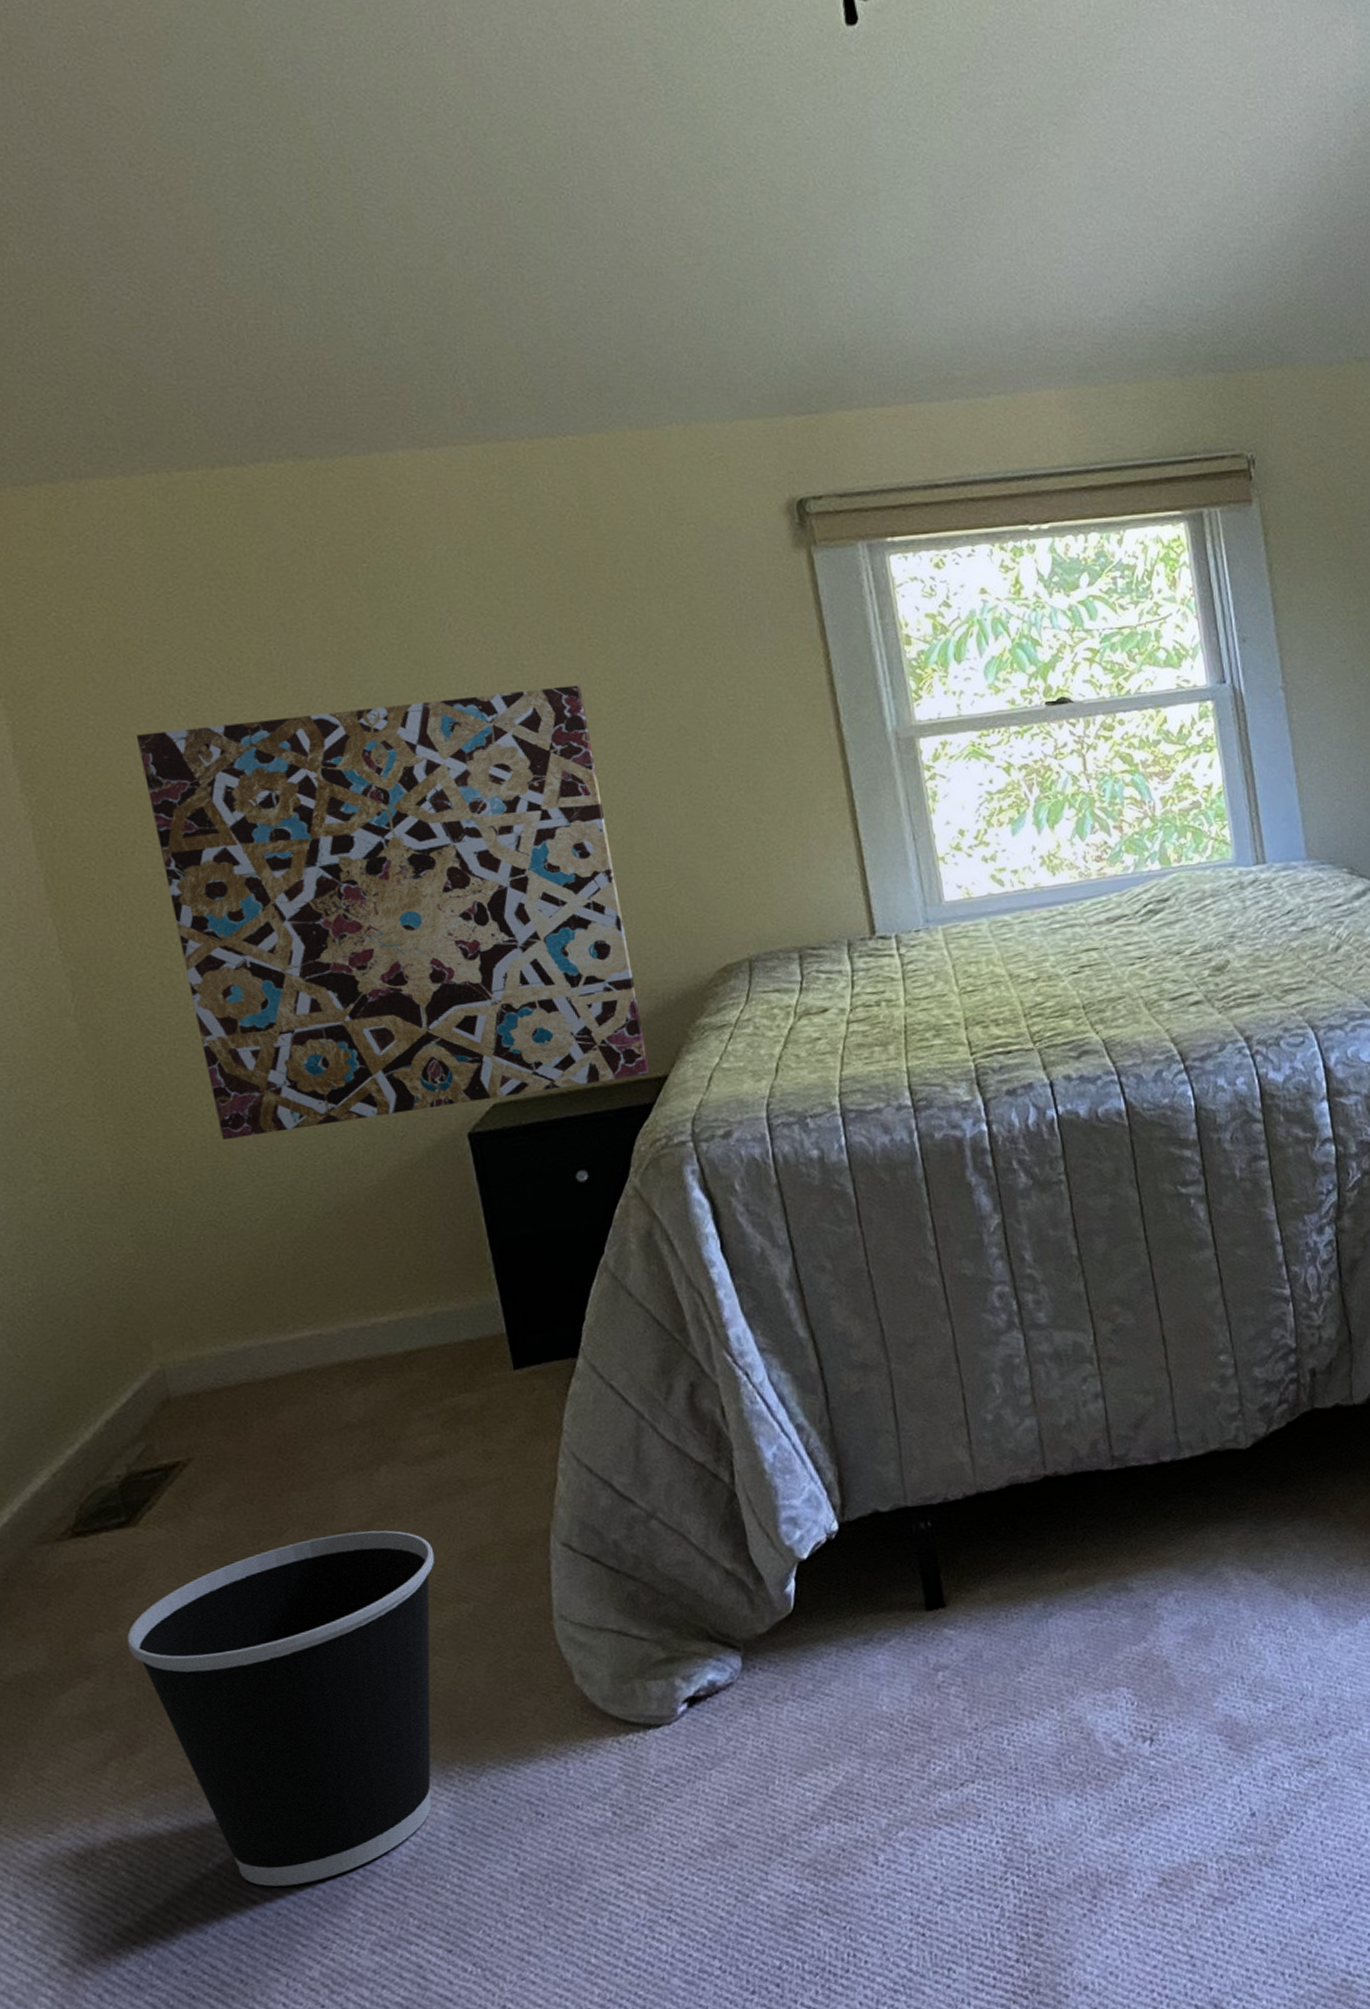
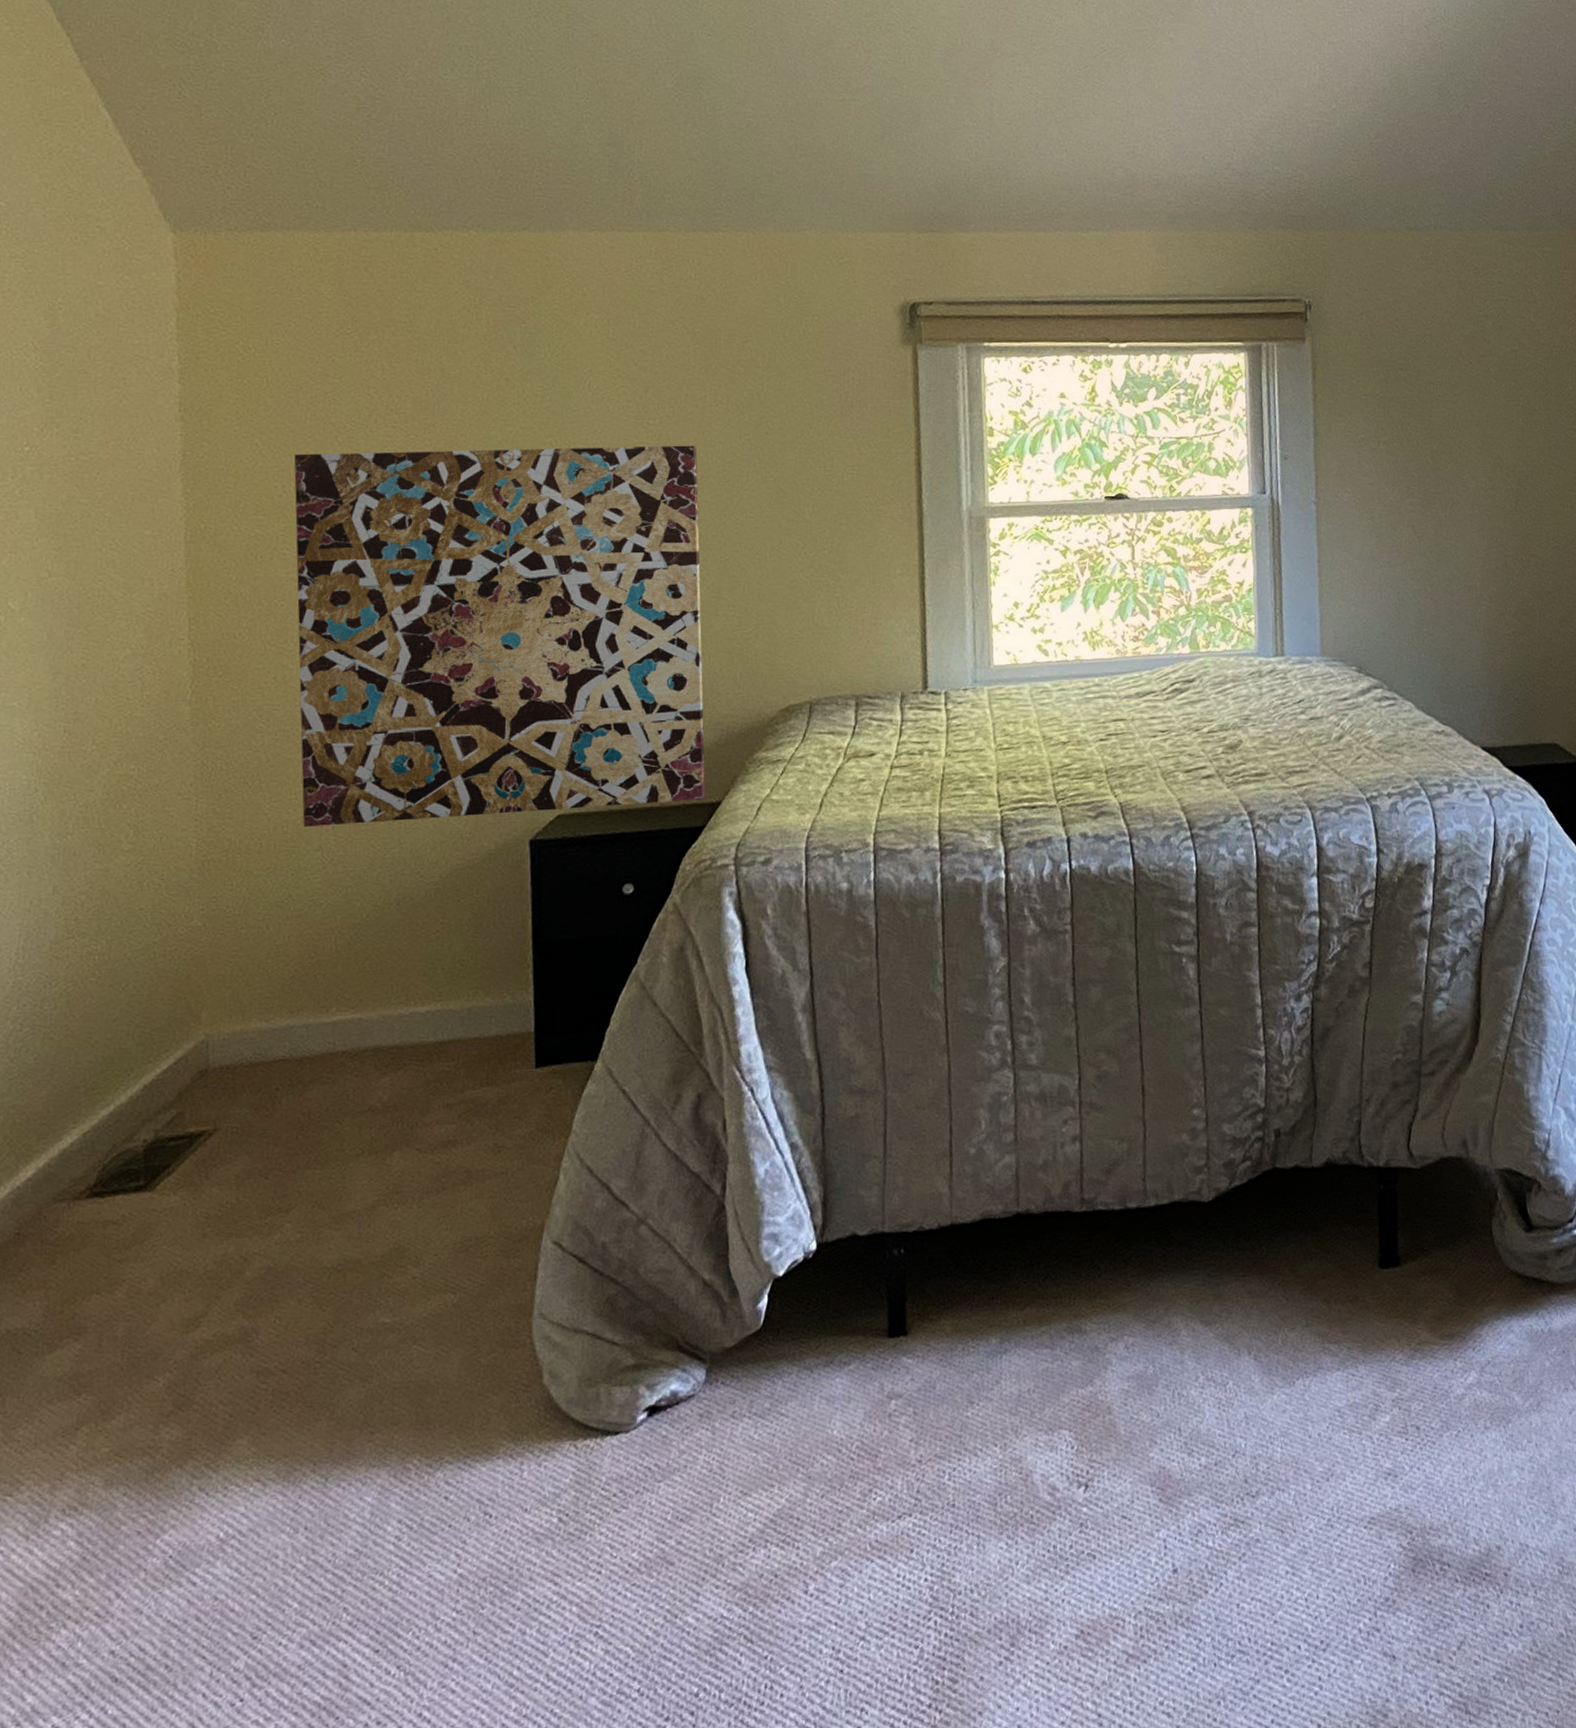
wastebasket: present [127,1530,435,1887] -> none [121,1214,431,1570]

